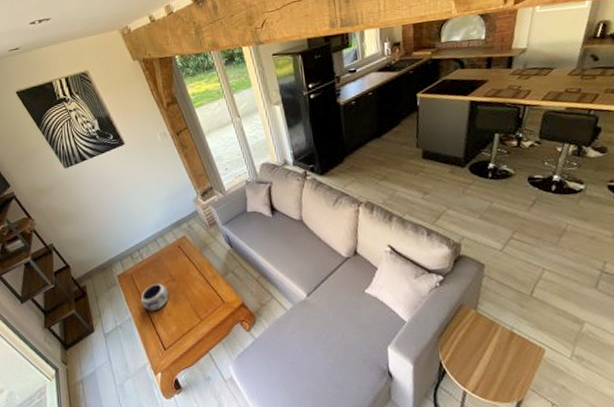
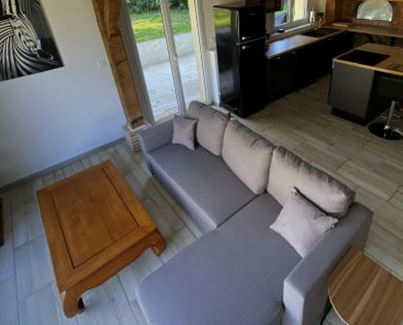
decorative bowl: present [140,284,169,311] -> none [56,203,86,229]

